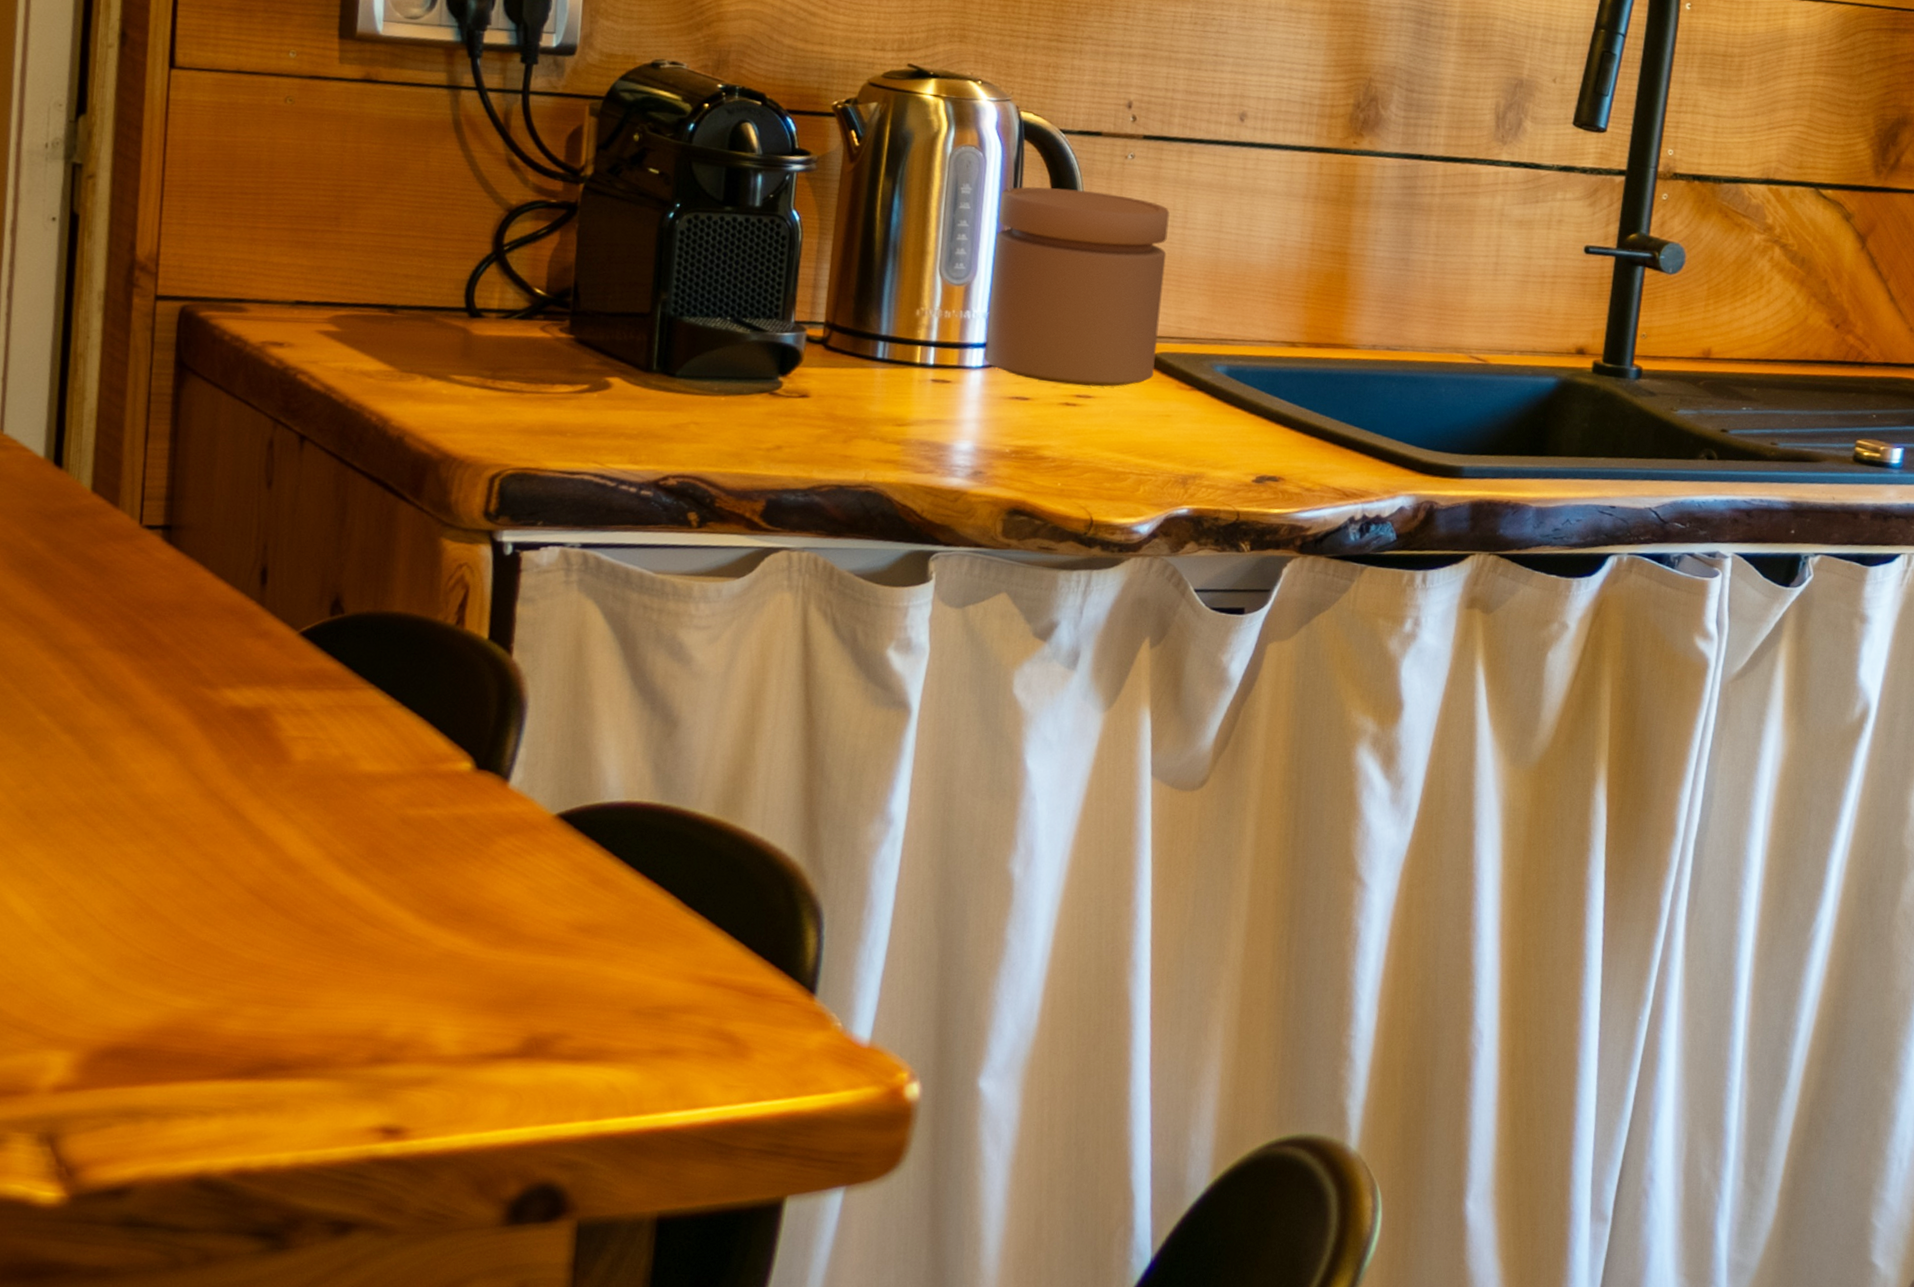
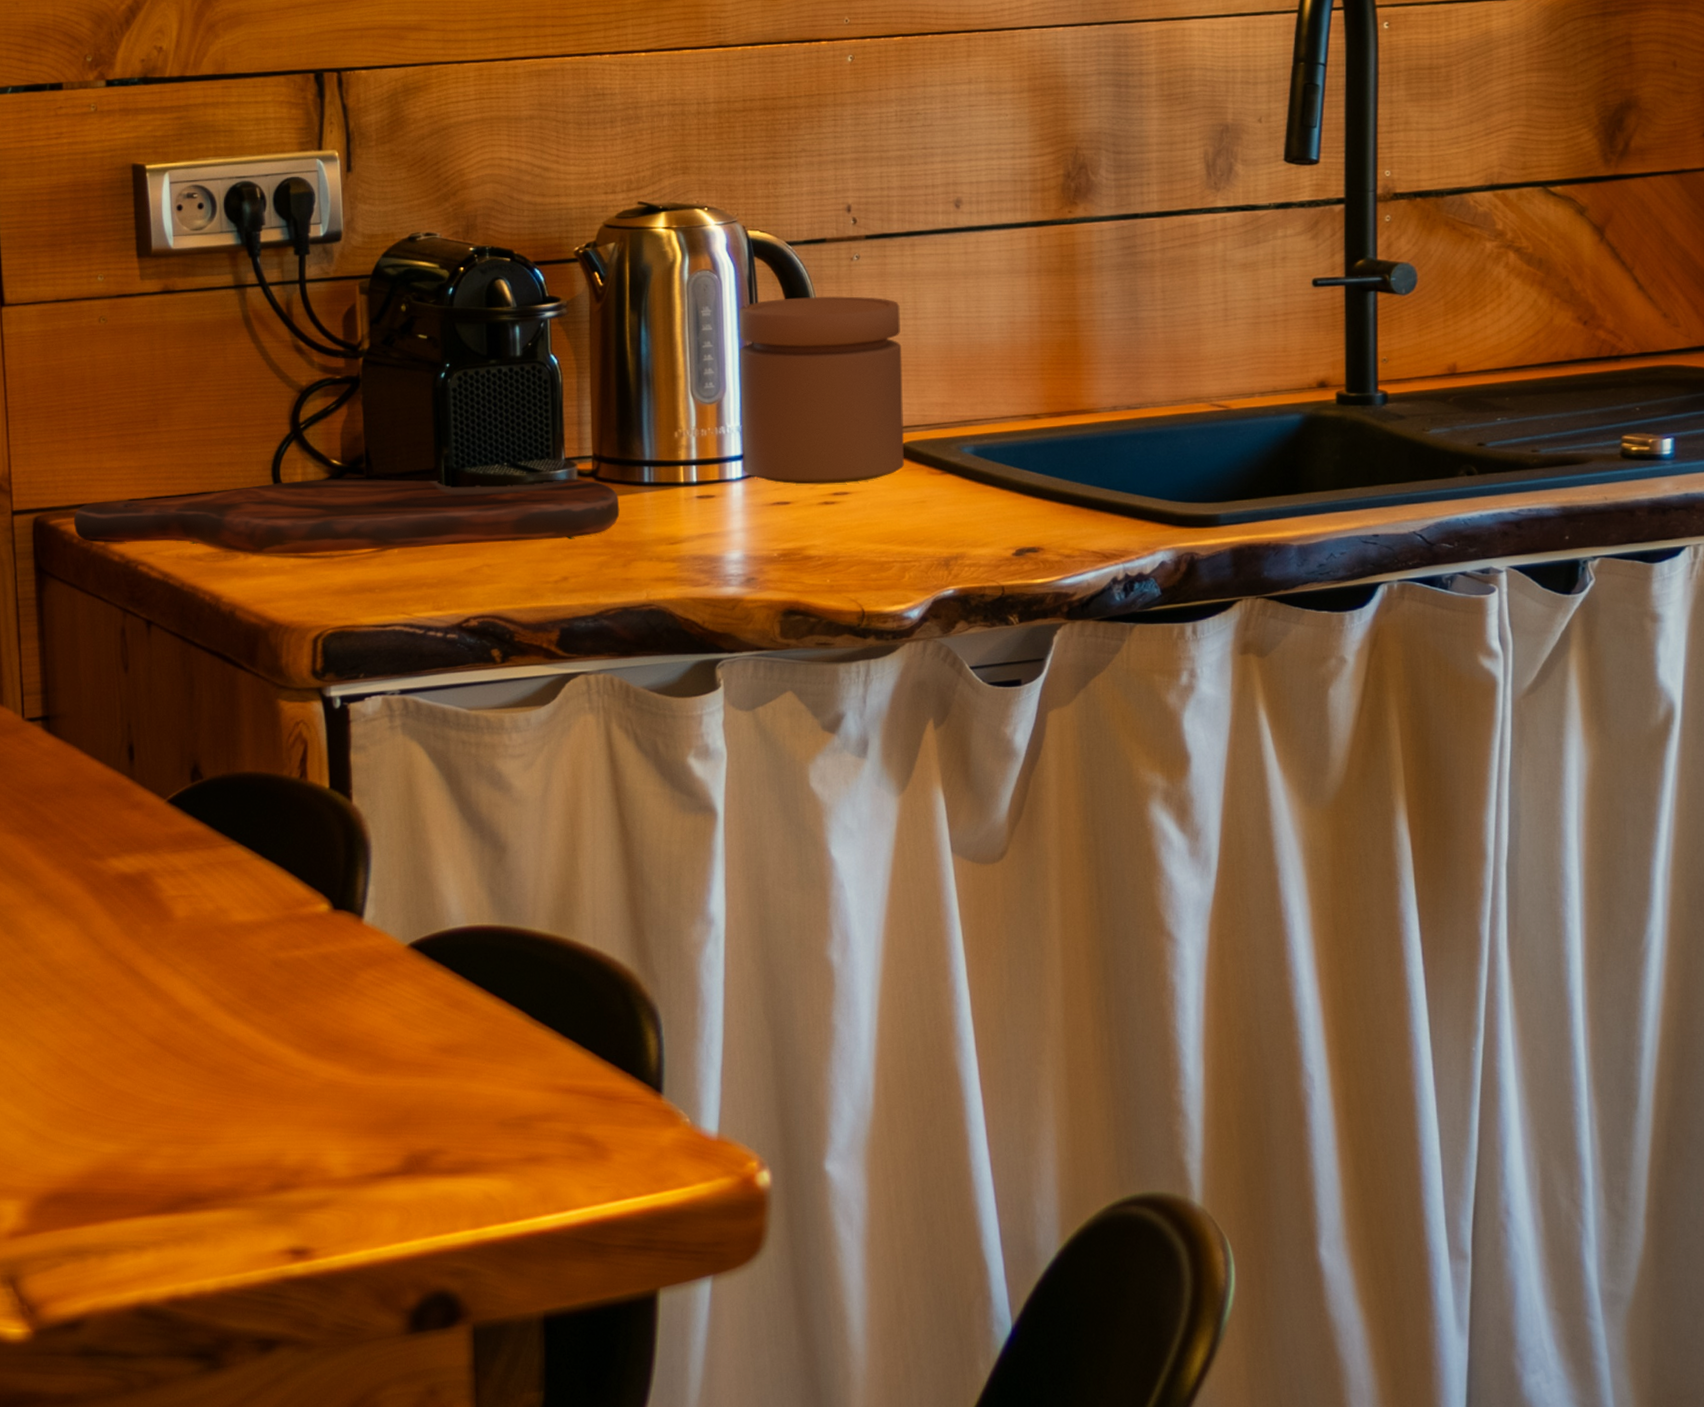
cutting board: none [227,298,848,406] -> present [74,478,620,555]

